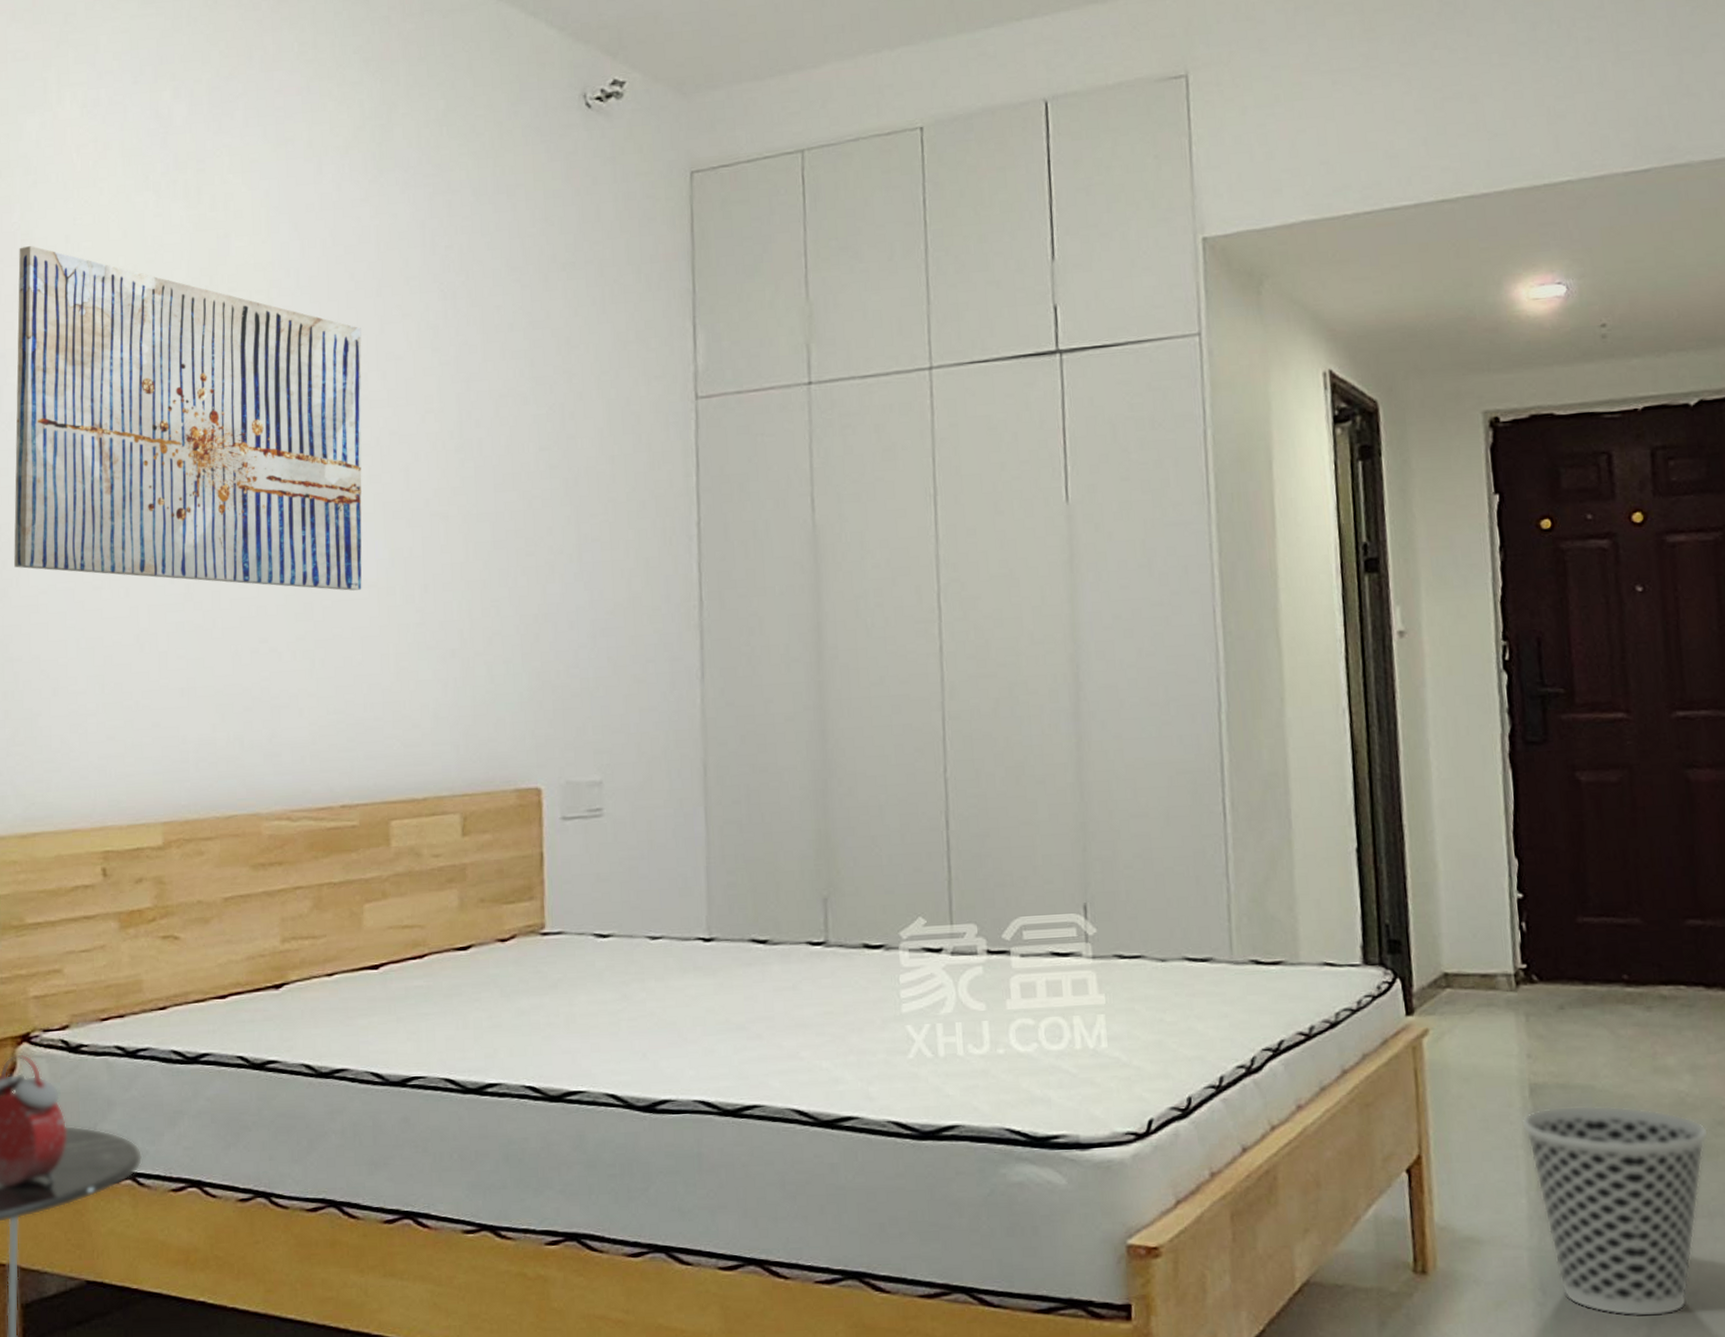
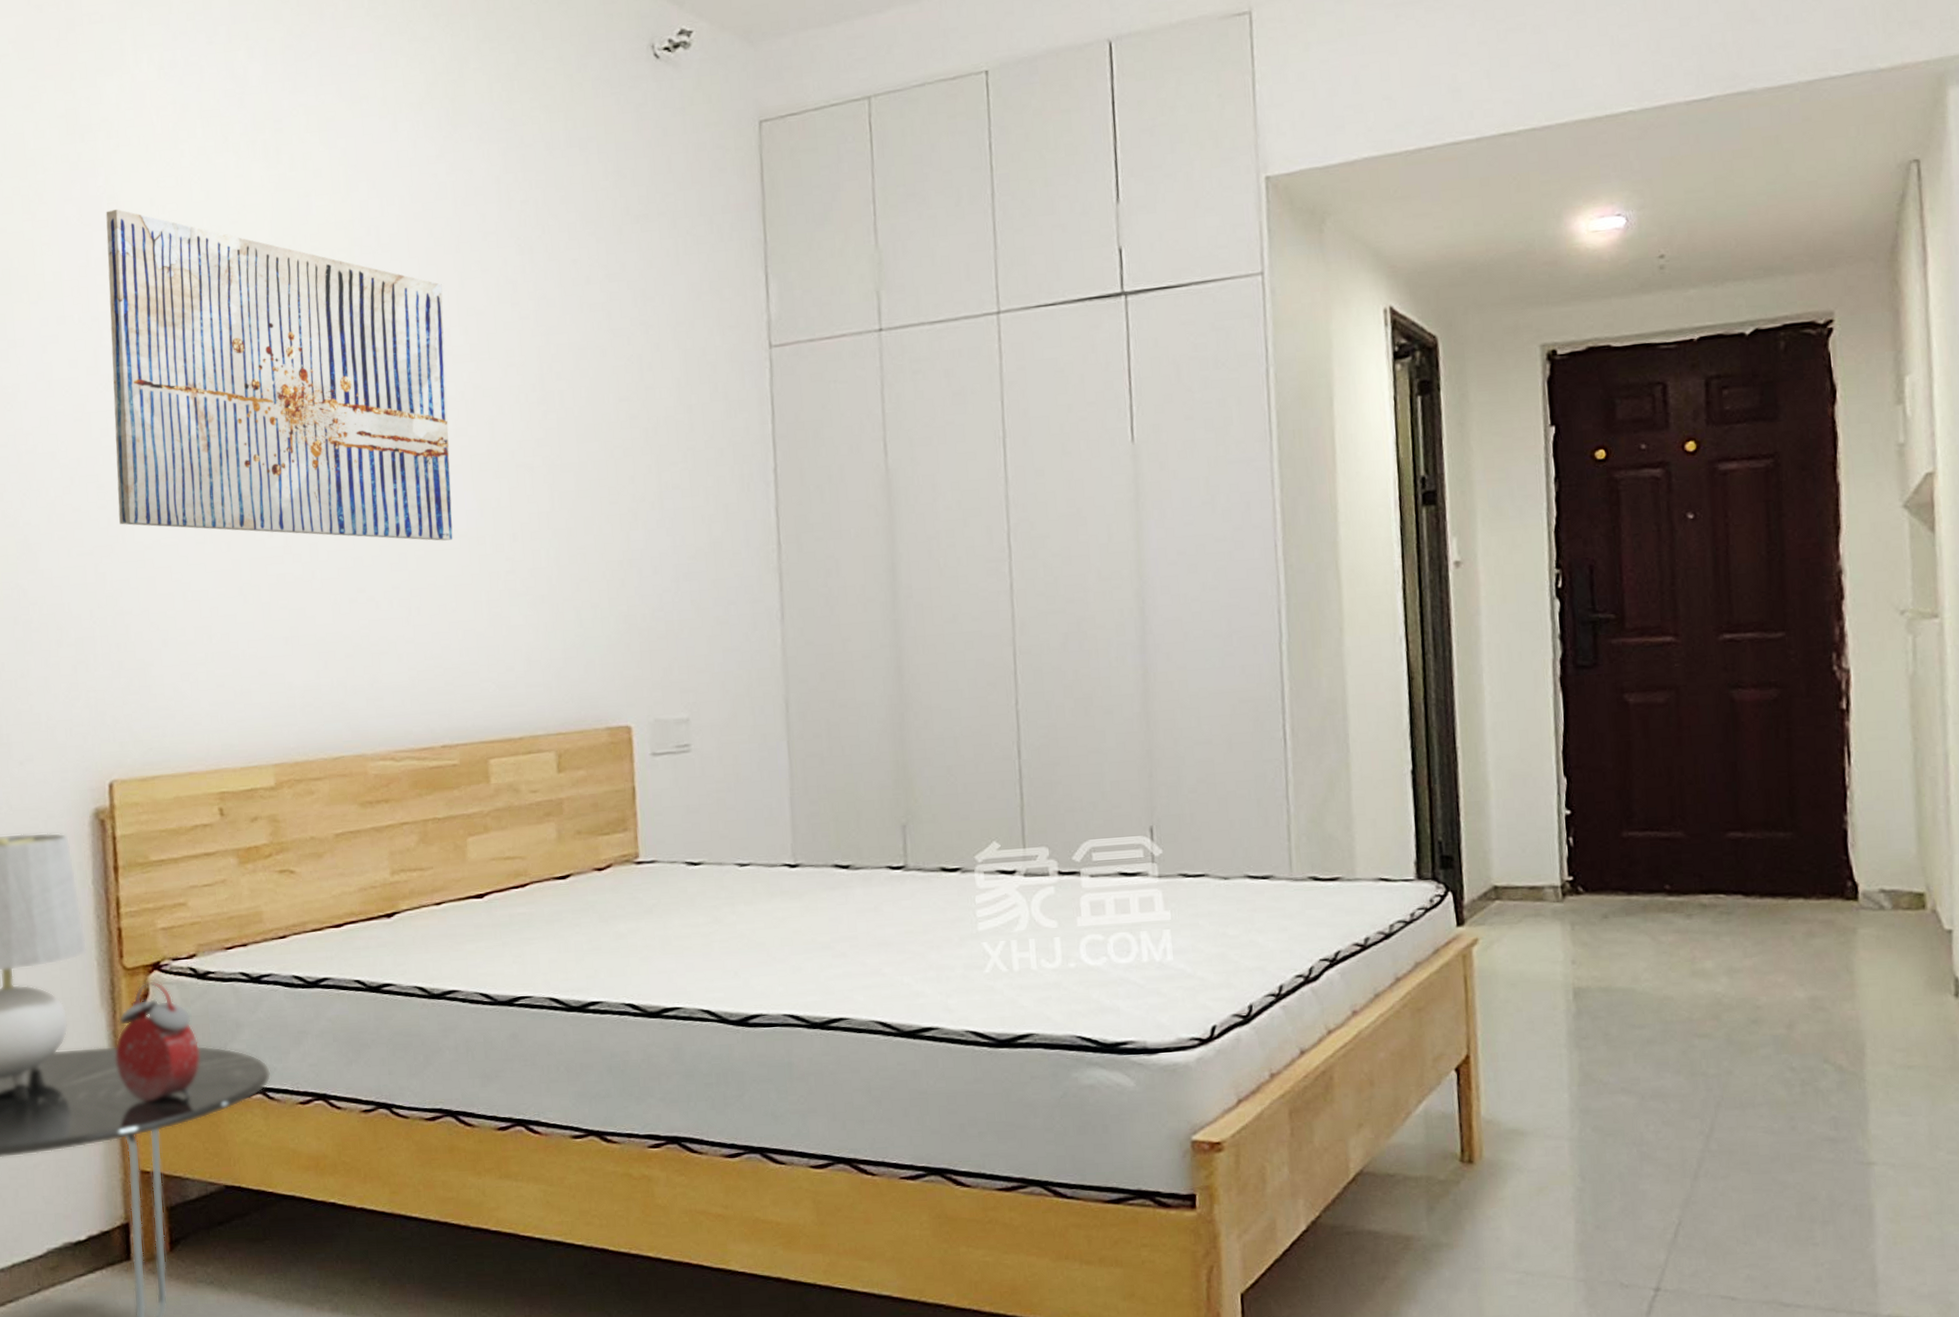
wastebasket: present [1521,1105,1709,1317] -> none [1564,1006,1743,1200]

